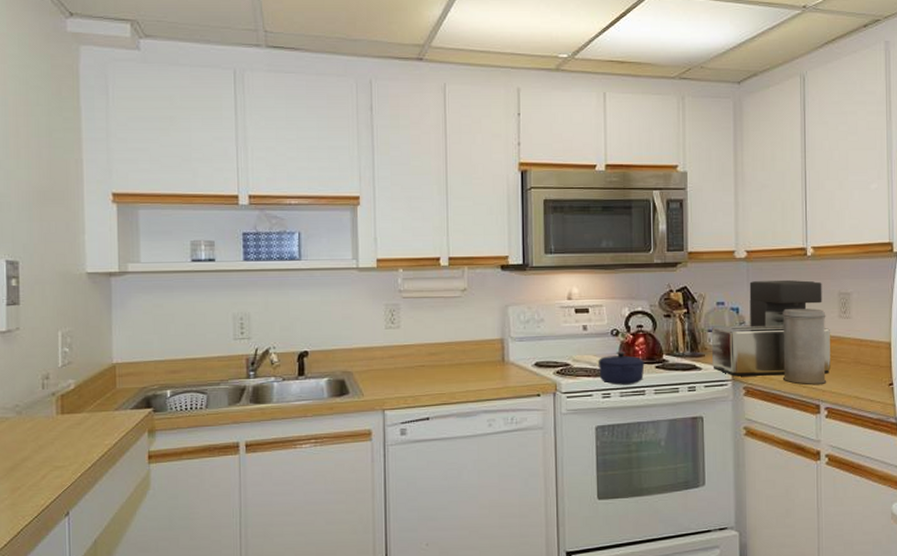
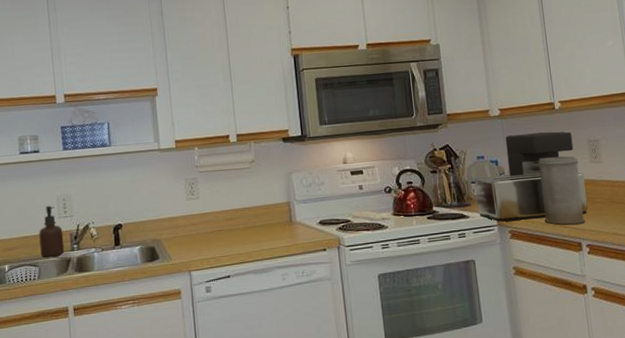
soap dispenser: none [209,324,239,385] -> present [39,205,65,258]
cooking pot: present [597,351,645,386] -> none [374,205,418,237]

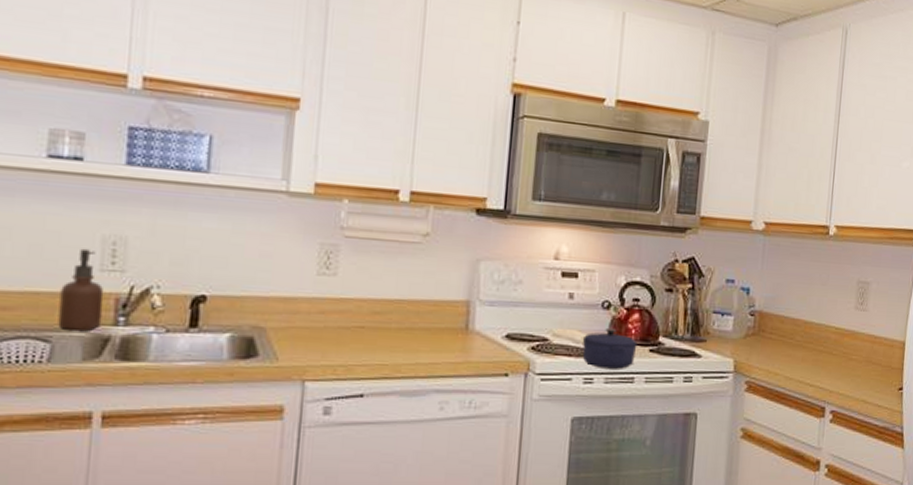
cooking pot: none [374,205,418,237] -> present [582,327,638,371]
toaster: present [475,172,588,223] -> none [714,307,845,372]
coffee maker: present [505,131,574,176] -> none [760,258,842,313]
canister: present [538,156,586,226] -> none [788,294,842,385]

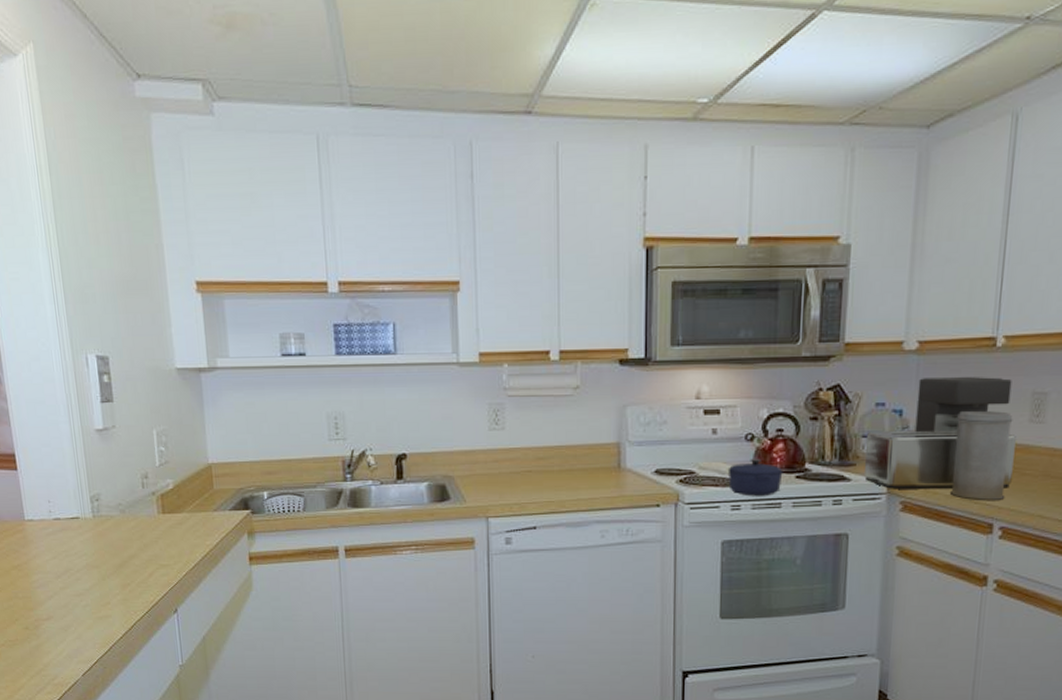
soap dispenser: present [58,248,104,332] -> none [304,424,335,488]
toaster: none [714,307,845,372] -> present [864,429,1016,491]
coffee maker: none [760,258,842,313] -> present [915,377,1012,431]
canister: none [788,294,842,385] -> present [949,411,1013,501]

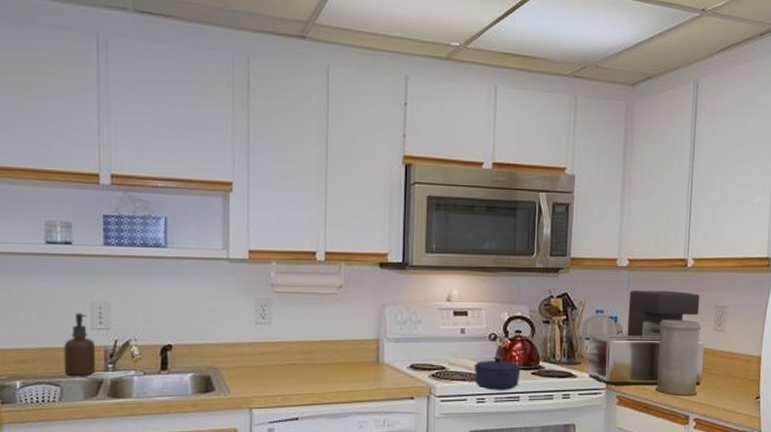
soap dispenser: none [304,424,335,488] -> present [64,313,96,377]

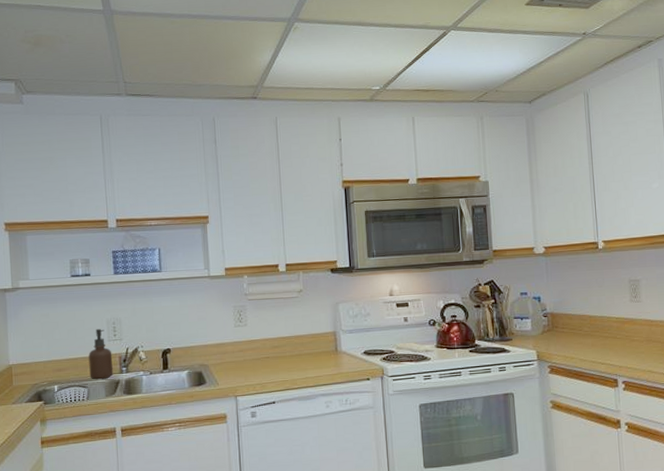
cooking pot: present [474,355,521,391] -> none [418,338,460,369]
toaster: present [588,334,704,386] -> none [517,309,625,358]
coffee maker: present [627,290,700,336] -> none [548,270,615,312]
canister: present [655,320,702,397] -> none [579,295,623,363]

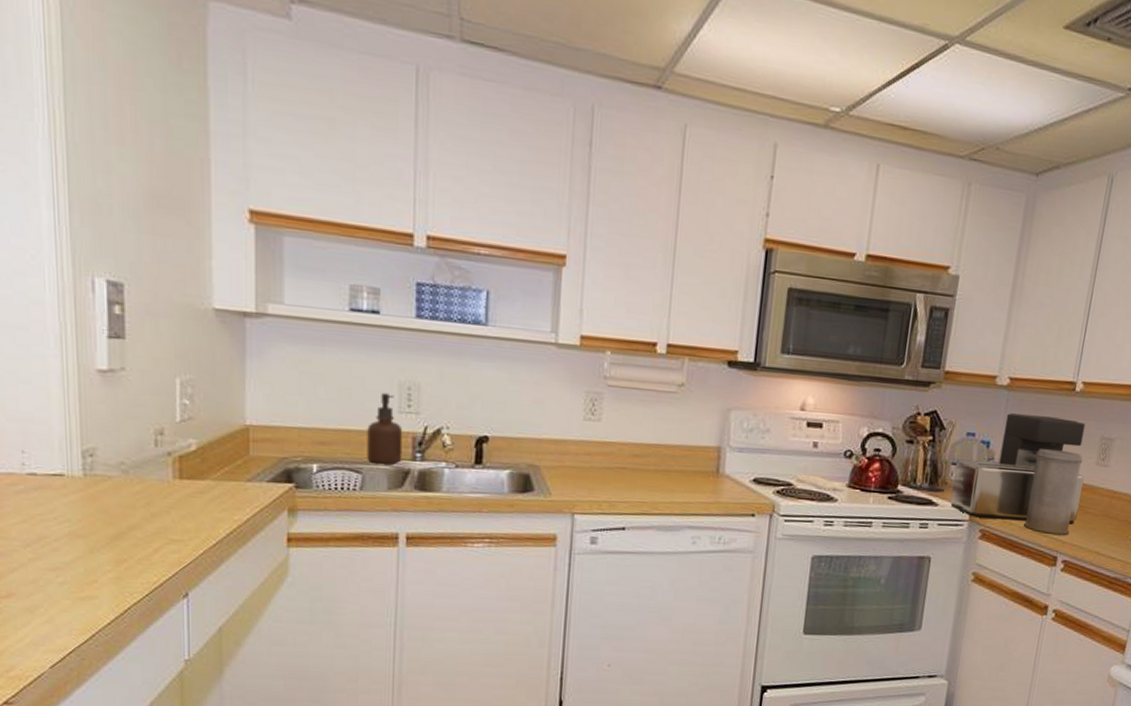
toaster: none [517,309,625,358] -> present [950,459,1084,525]
coffee maker: none [548,270,615,312] -> present [999,413,1086,467]
canister: none [579,295,623,363] -> present [1023,449,1083,536]

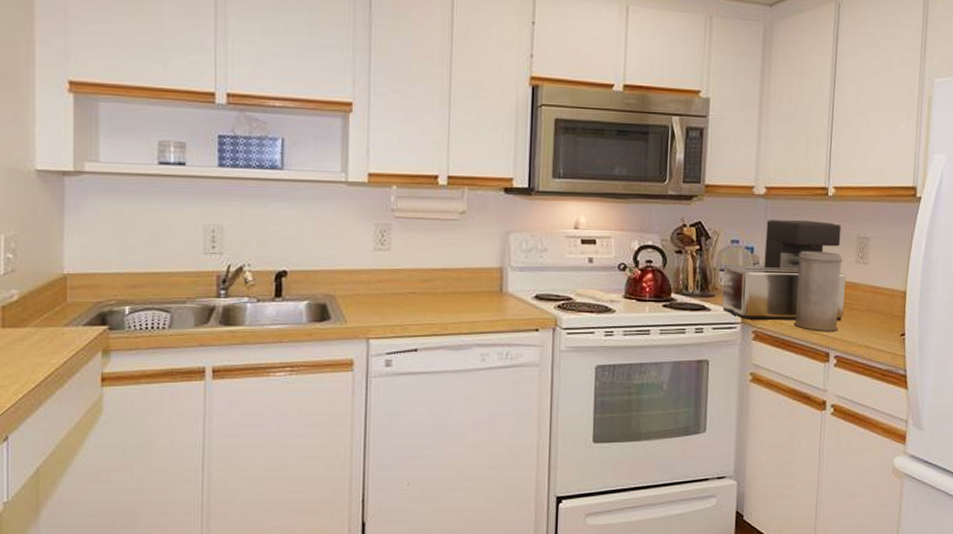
soap dispenser: present [367,392,403,466] -> none [175,236,208,303]

